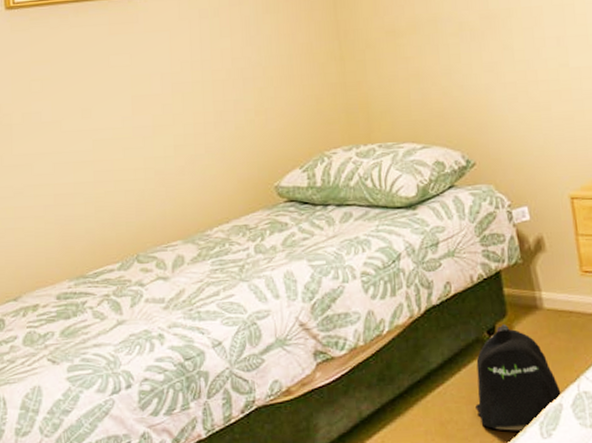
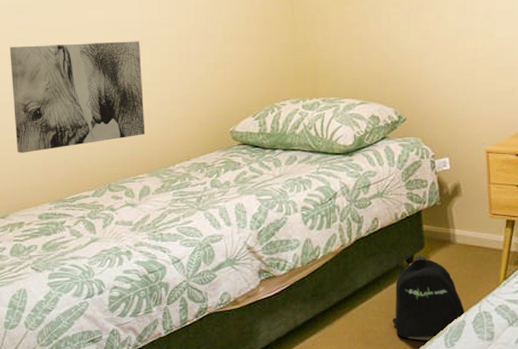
wall art: none [24,88,178,223] -> present [10,41,146,153]

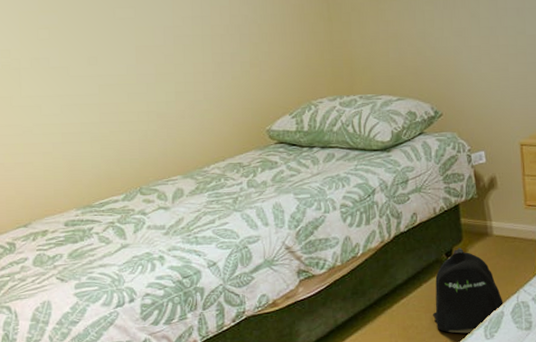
wall art: present [10,41,146,153] -> none [32,40,179,158]

